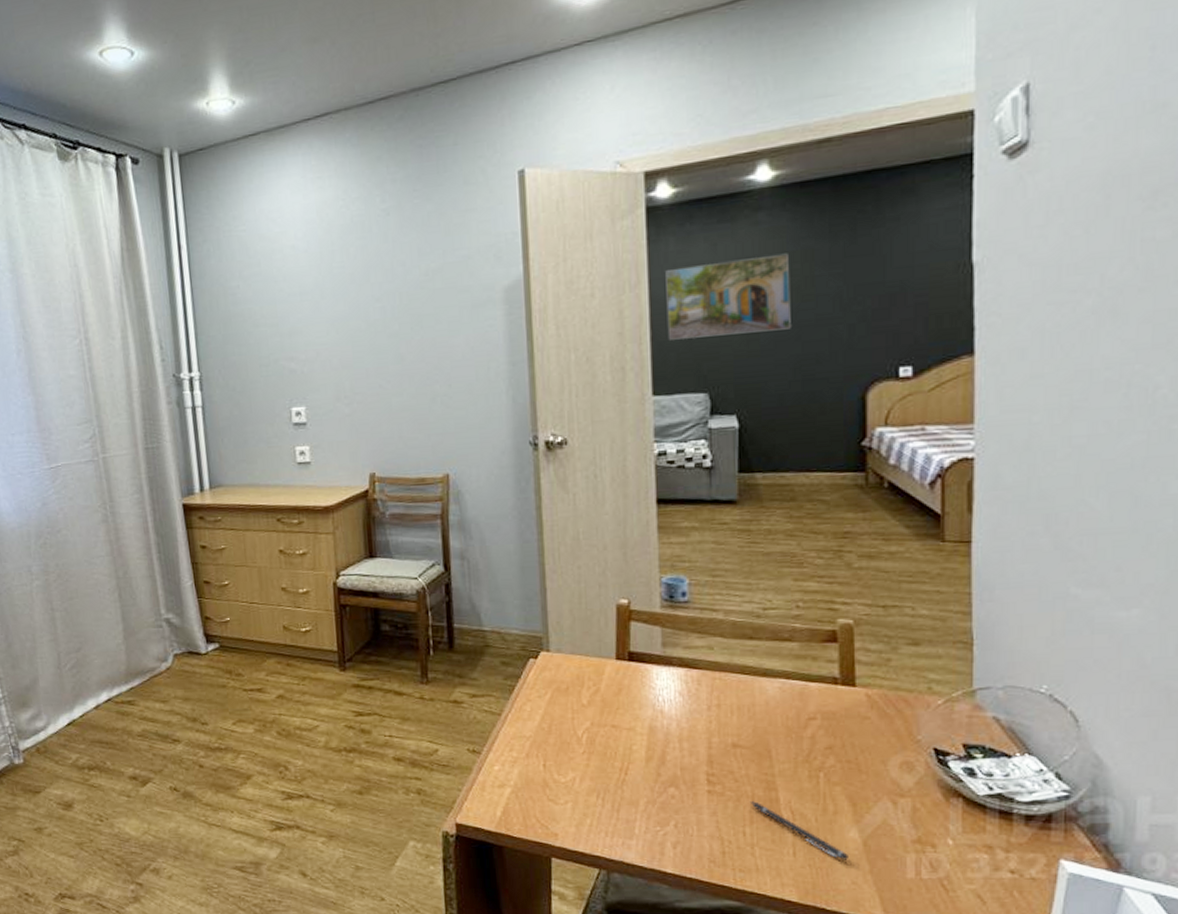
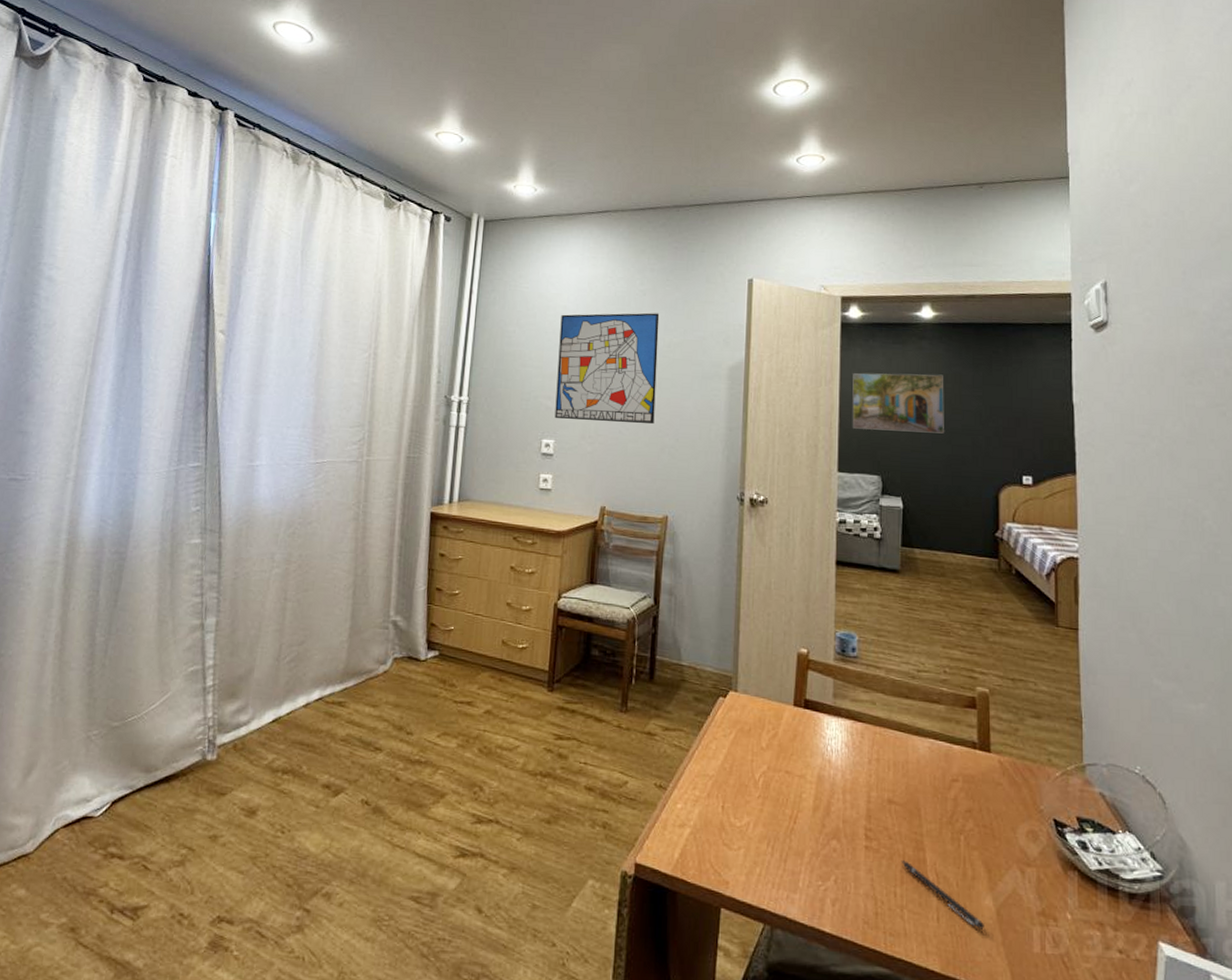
wall art: none [290,235,420,381] -> present [554,313,660,425]

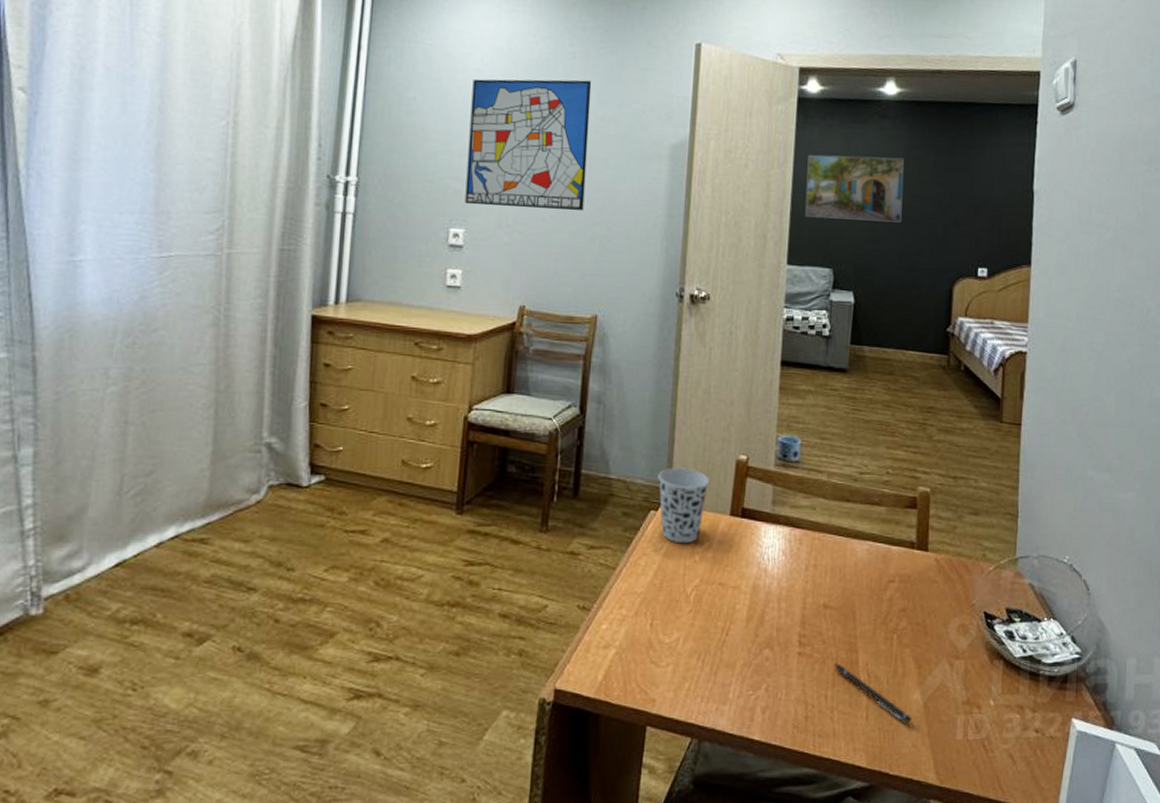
cup: none [725,657,773,731] -> present [658,467,710,544]

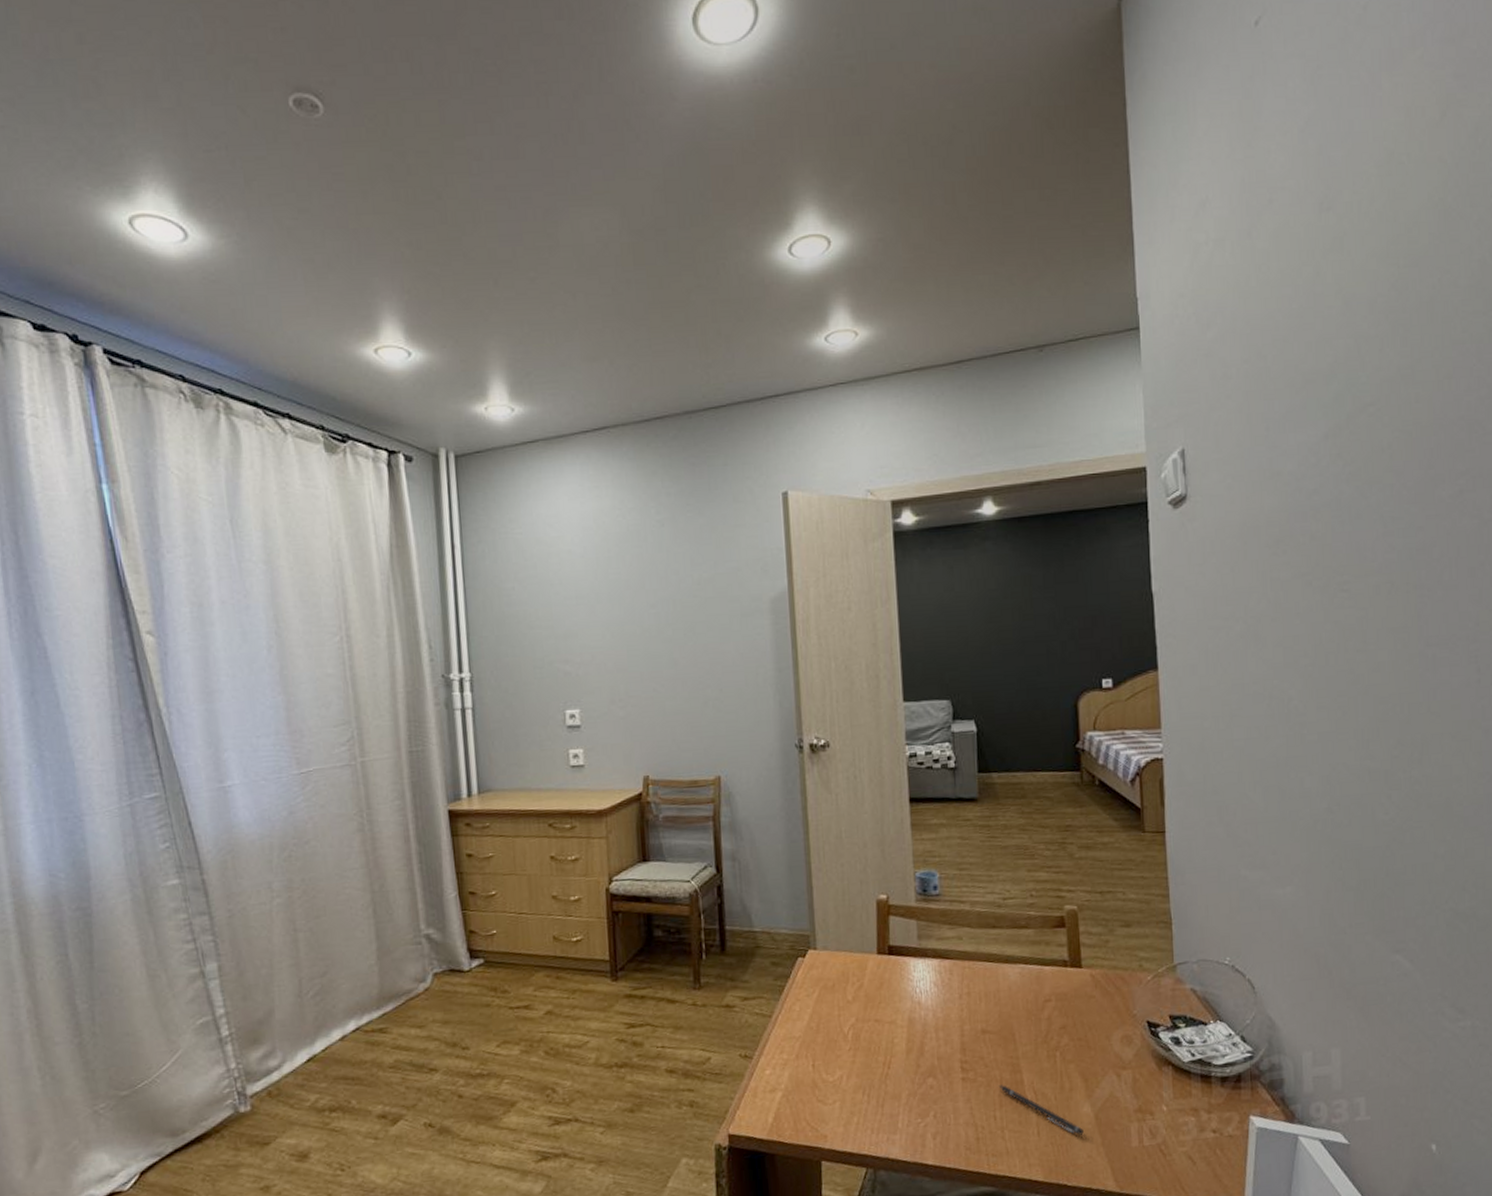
wall art: present [465,78,592,212] -> none [567,546,693,684]
cup: present [658,467,710,544] -> none [801,913,853,986]
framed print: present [805,155,904,223] -> none [911,578,1016,651]

